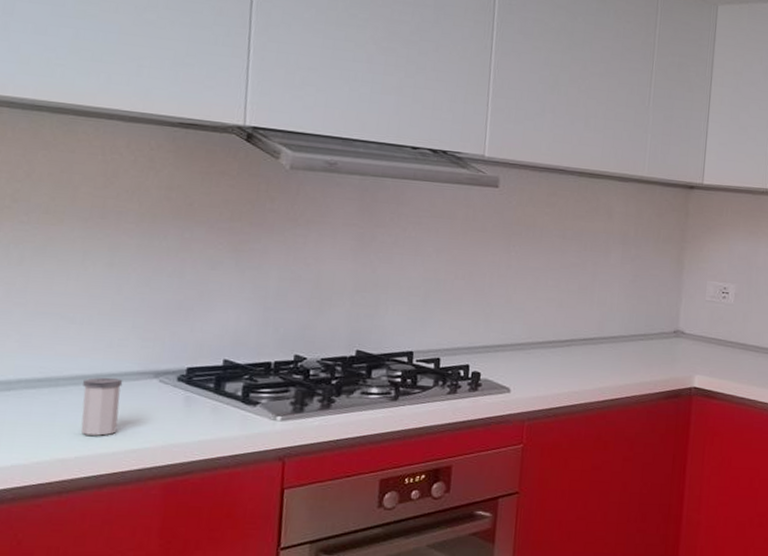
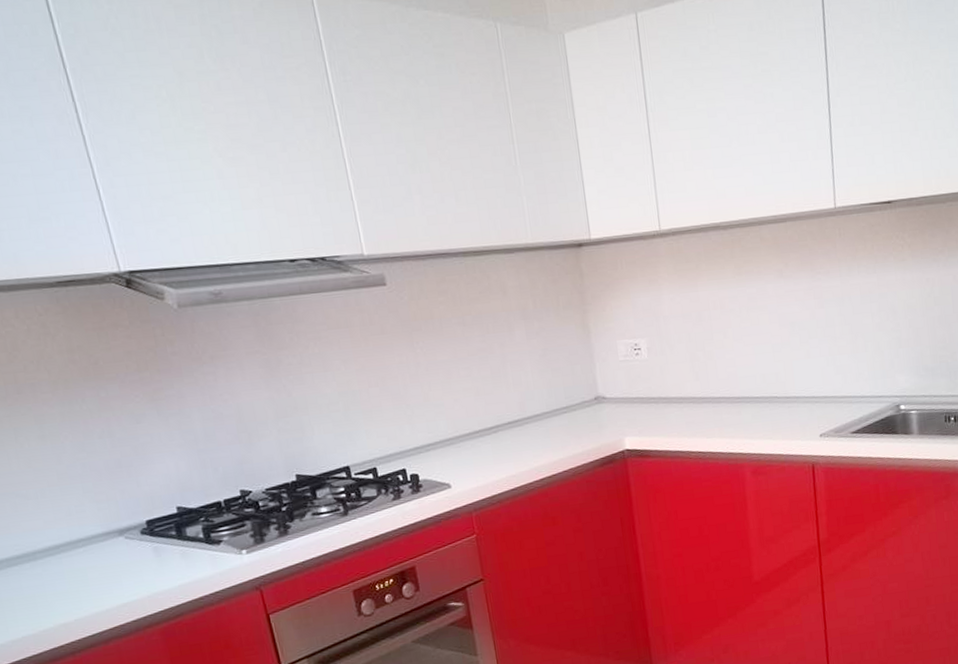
salt shaker: present [80,377,123,436] -> none [57,542,103,599]

